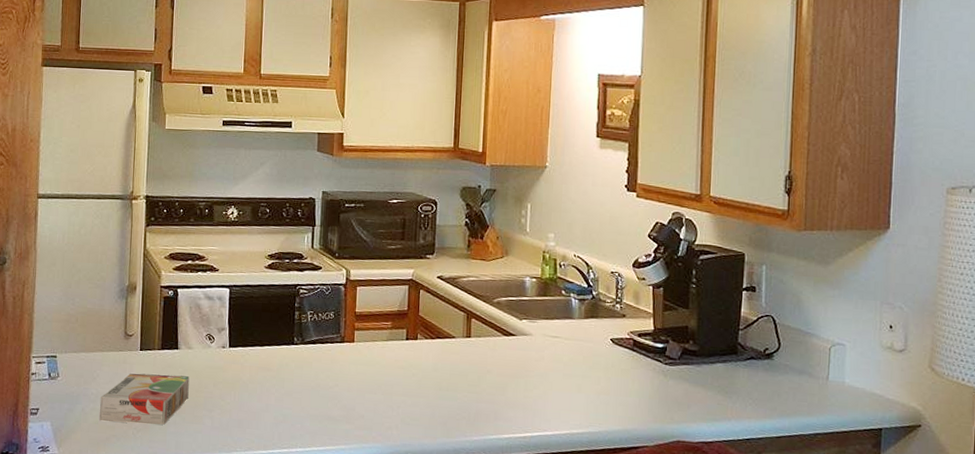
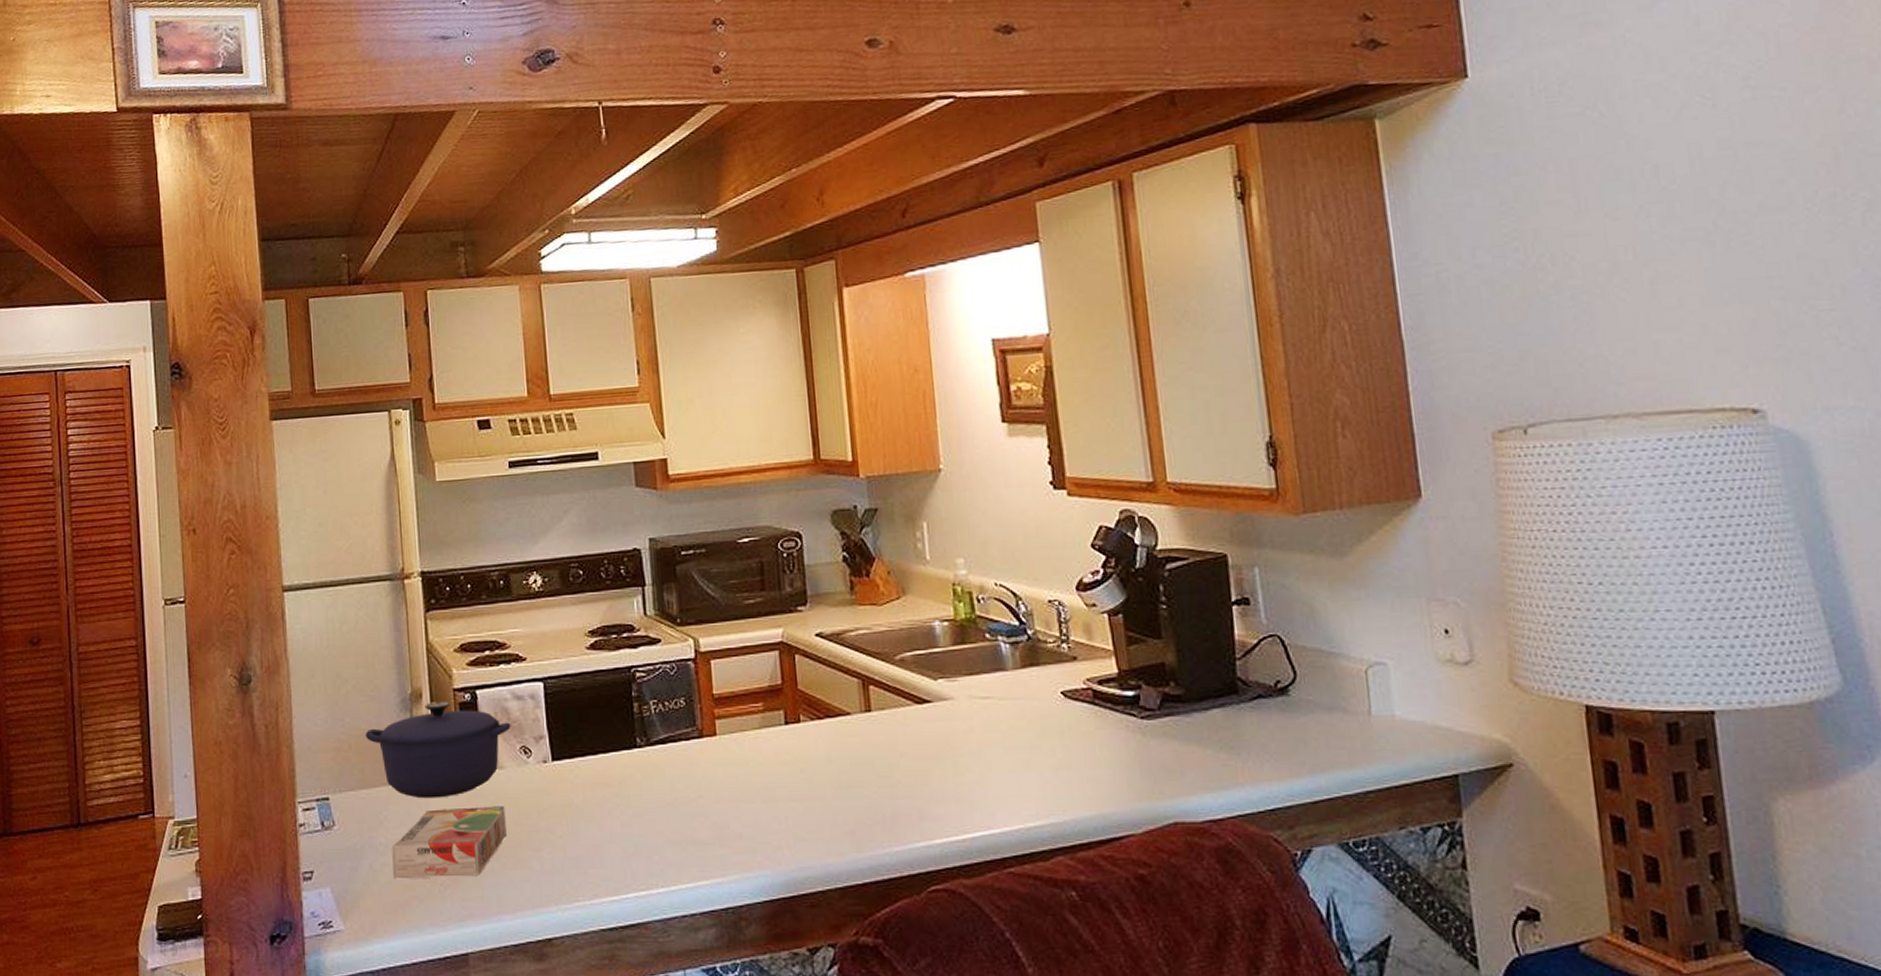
cooking pot: none [89,293,201,365] -> present [365,700,511,799]

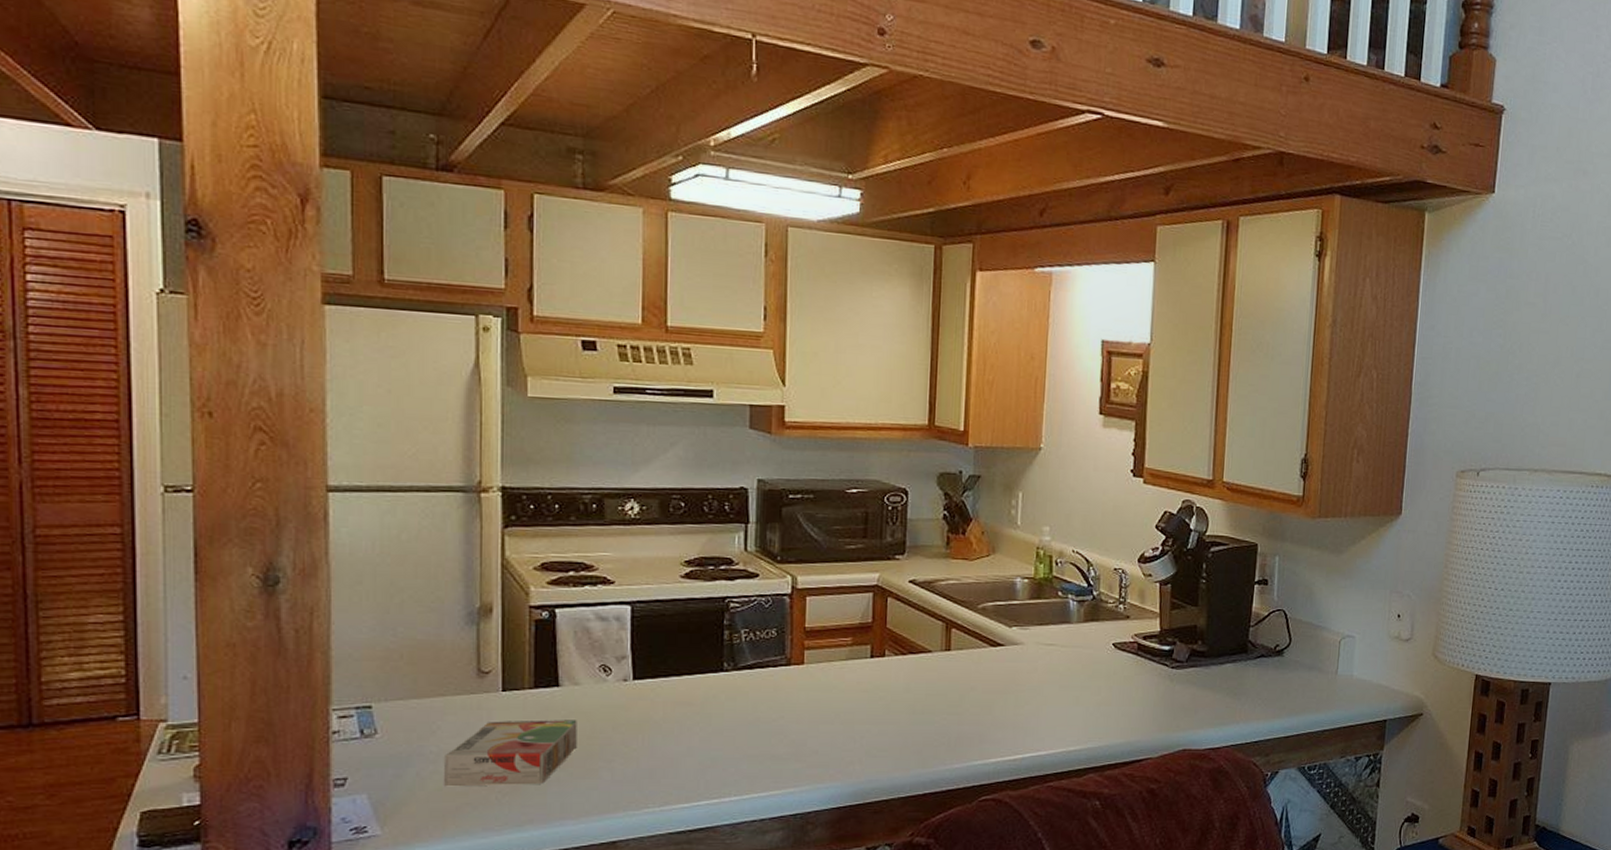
cooking pot: present [365,700,511,799] -> none [420,616,592,711]

